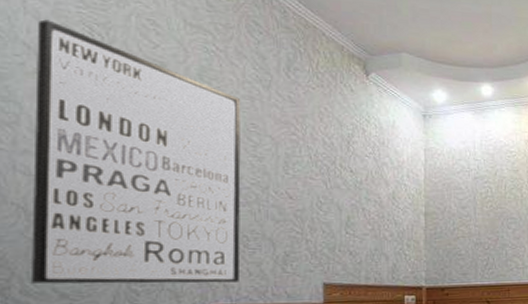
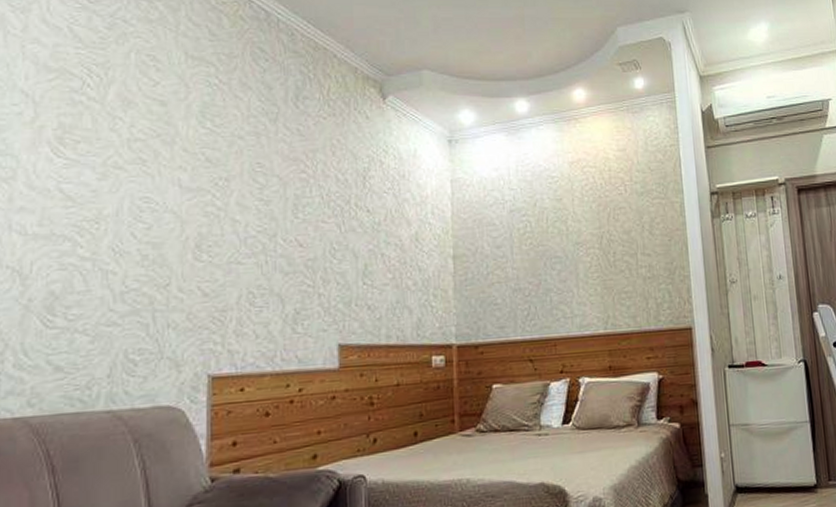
wall art: present [32,19,241,284] -> none [26,64,246,356]

